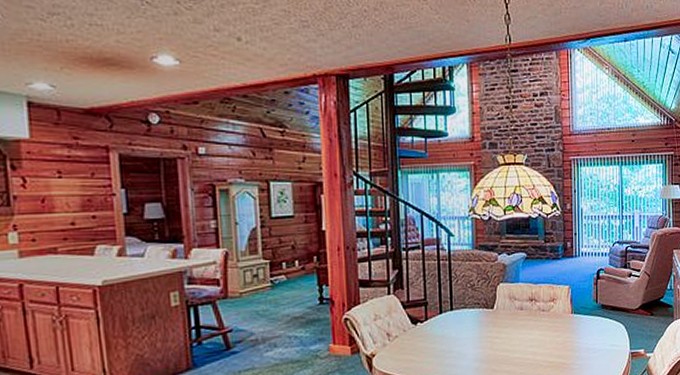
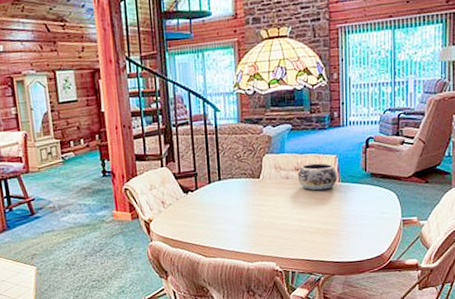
decorative bowl: none [532,293,570,323] -> present [297,163,337,191]

